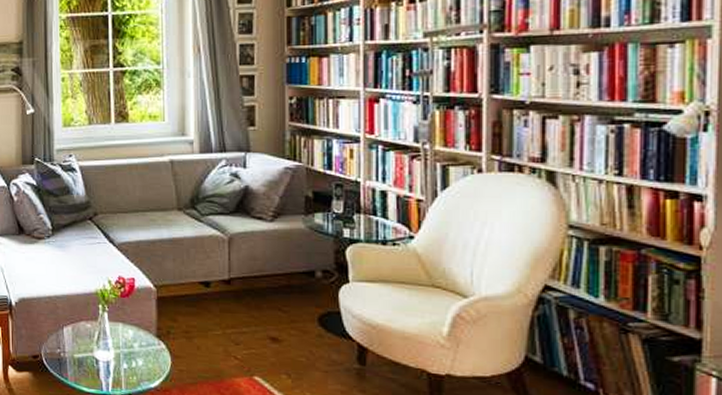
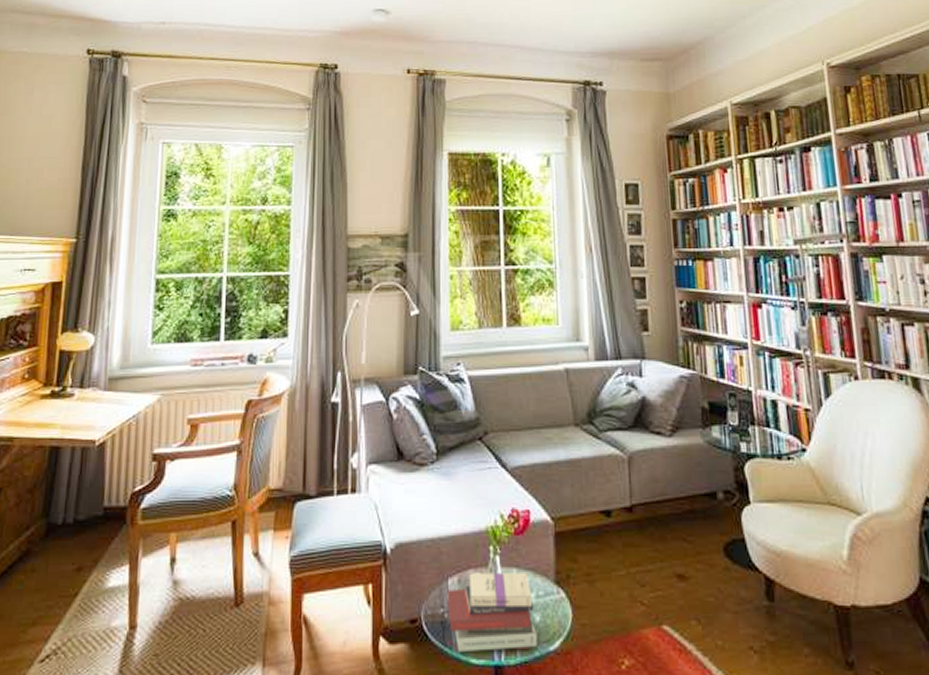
books: none [63,324,140,385] -> present [447,573,537,651]

